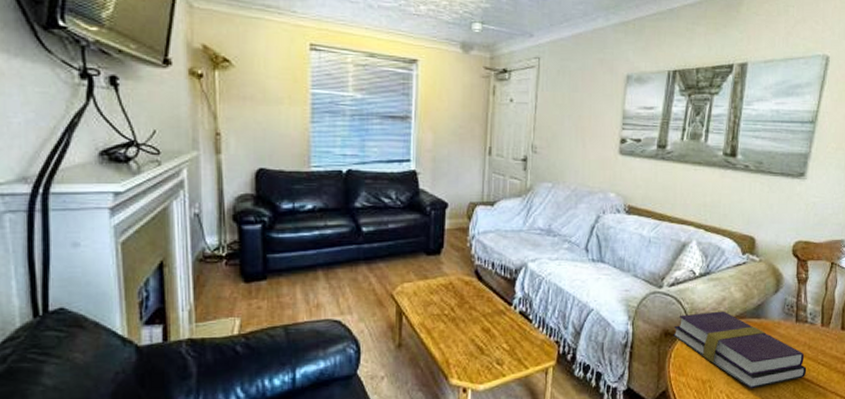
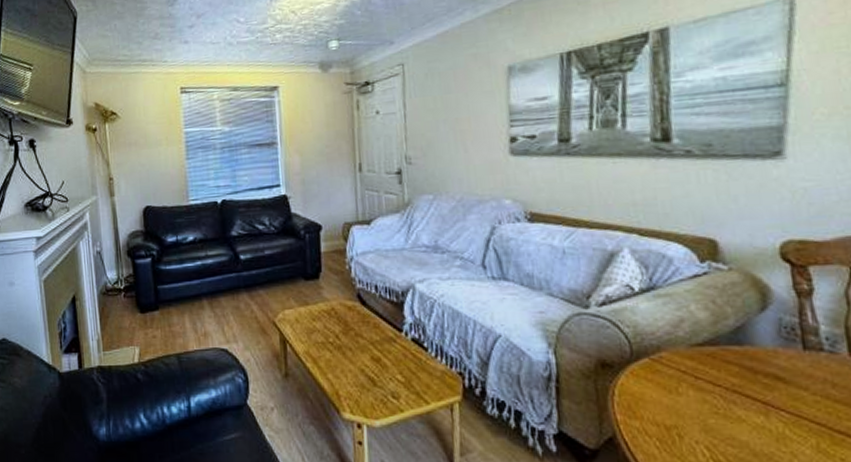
book: present [673,311,807,389] -> none [612,335,836,441]

